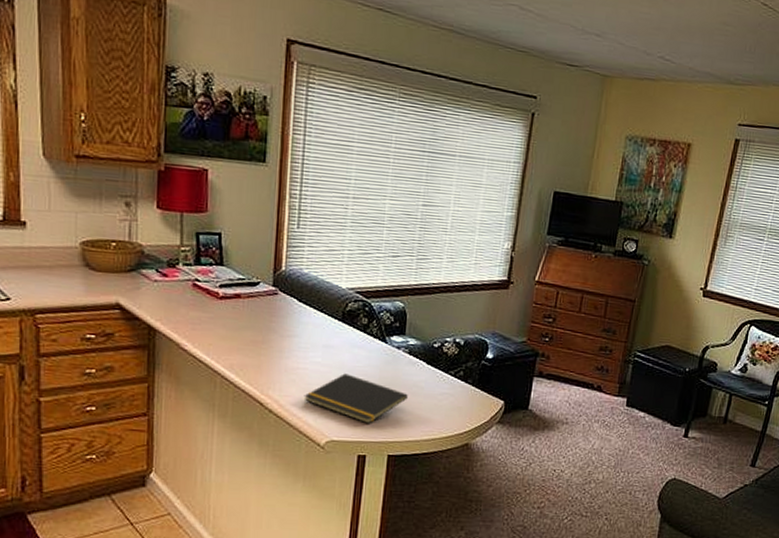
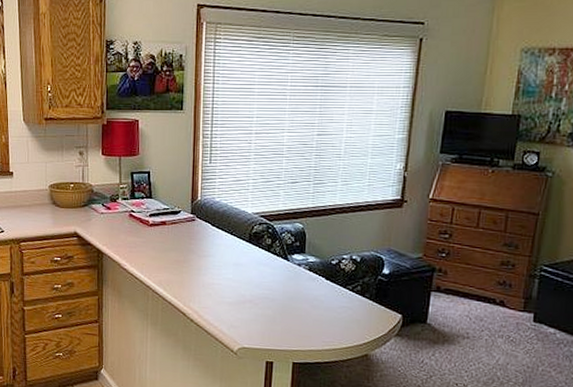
notepad: present [304,373,408,424] -> none [219,288,309,334]

